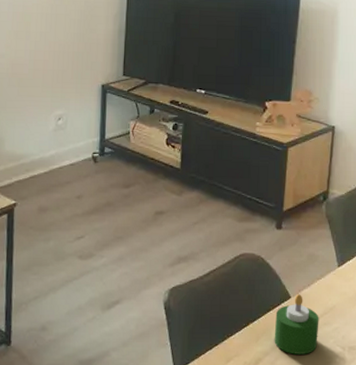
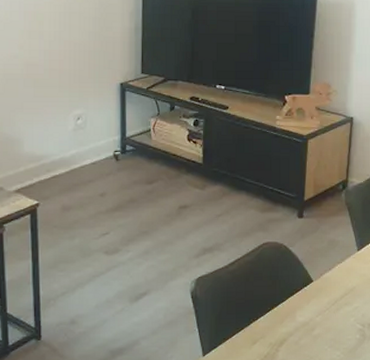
candle: present [274,294,319,355] -> none [298,278,340,334]

